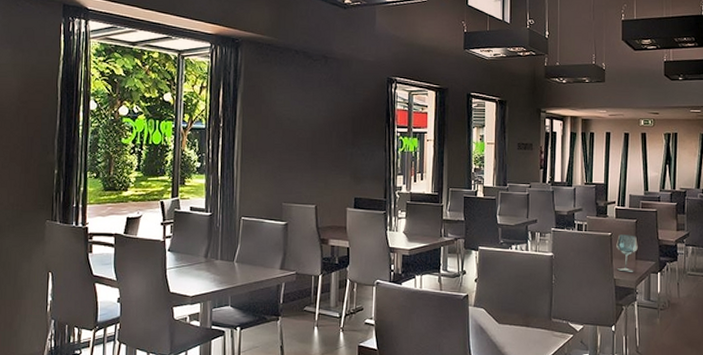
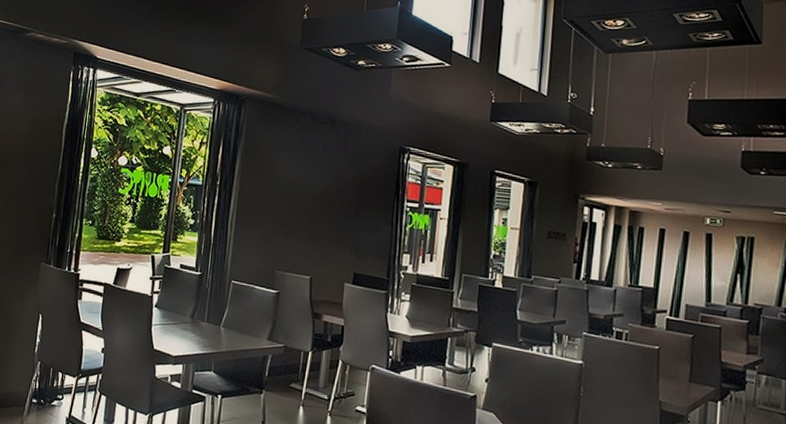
wine glass: present [616,234,638,272] -> none [664,349,693,397]

